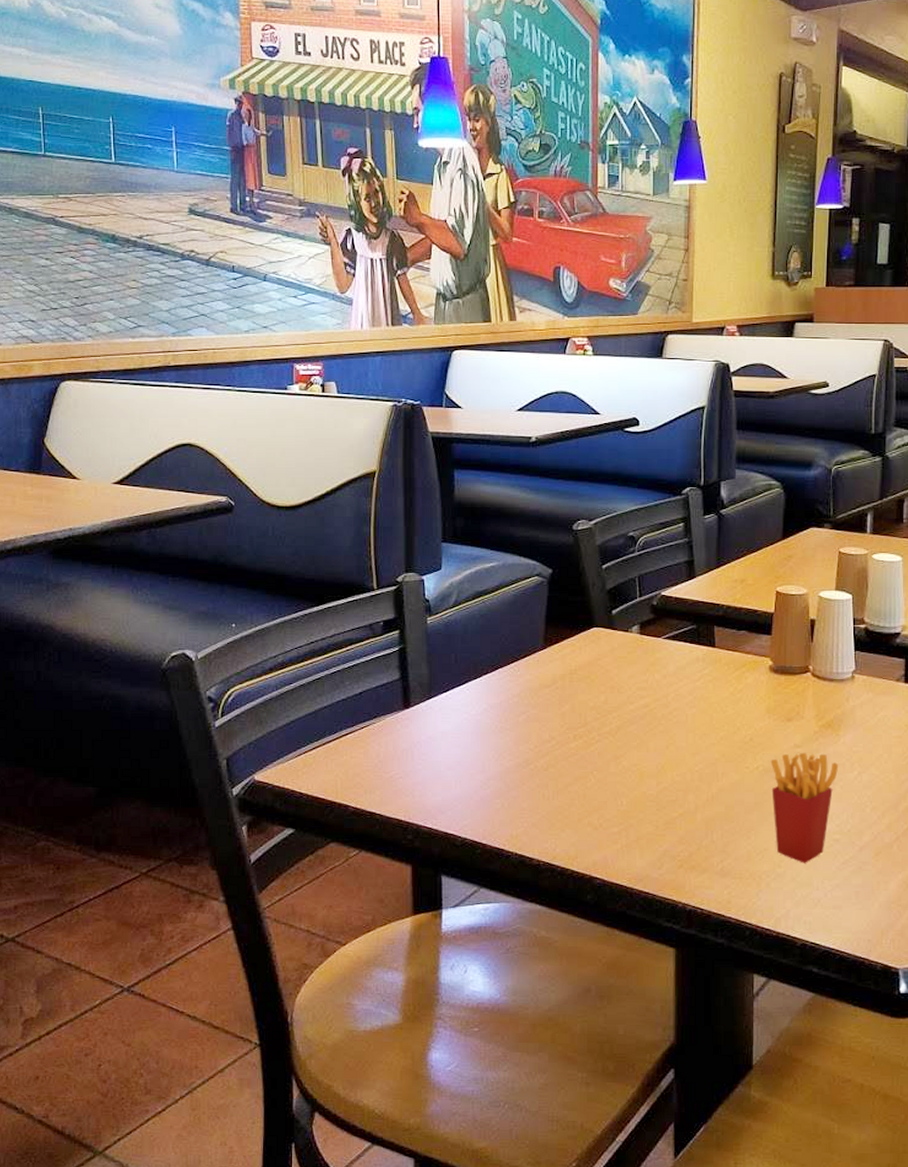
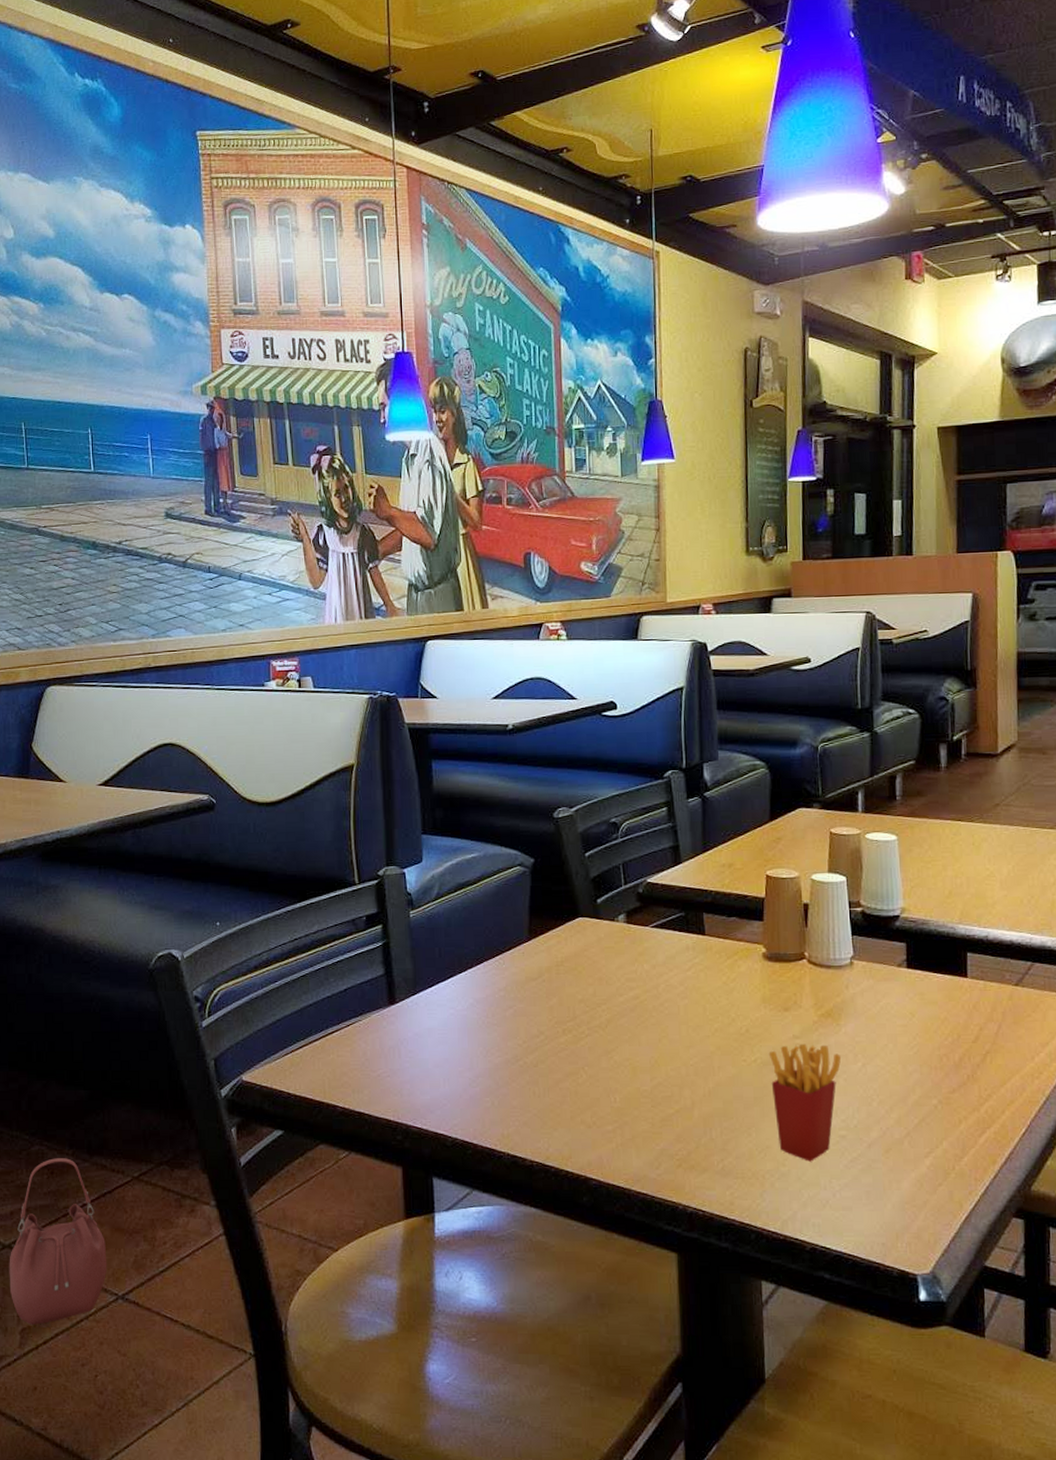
handbag: none [12,854,113,1016] -> present [9,1158,107,1325]

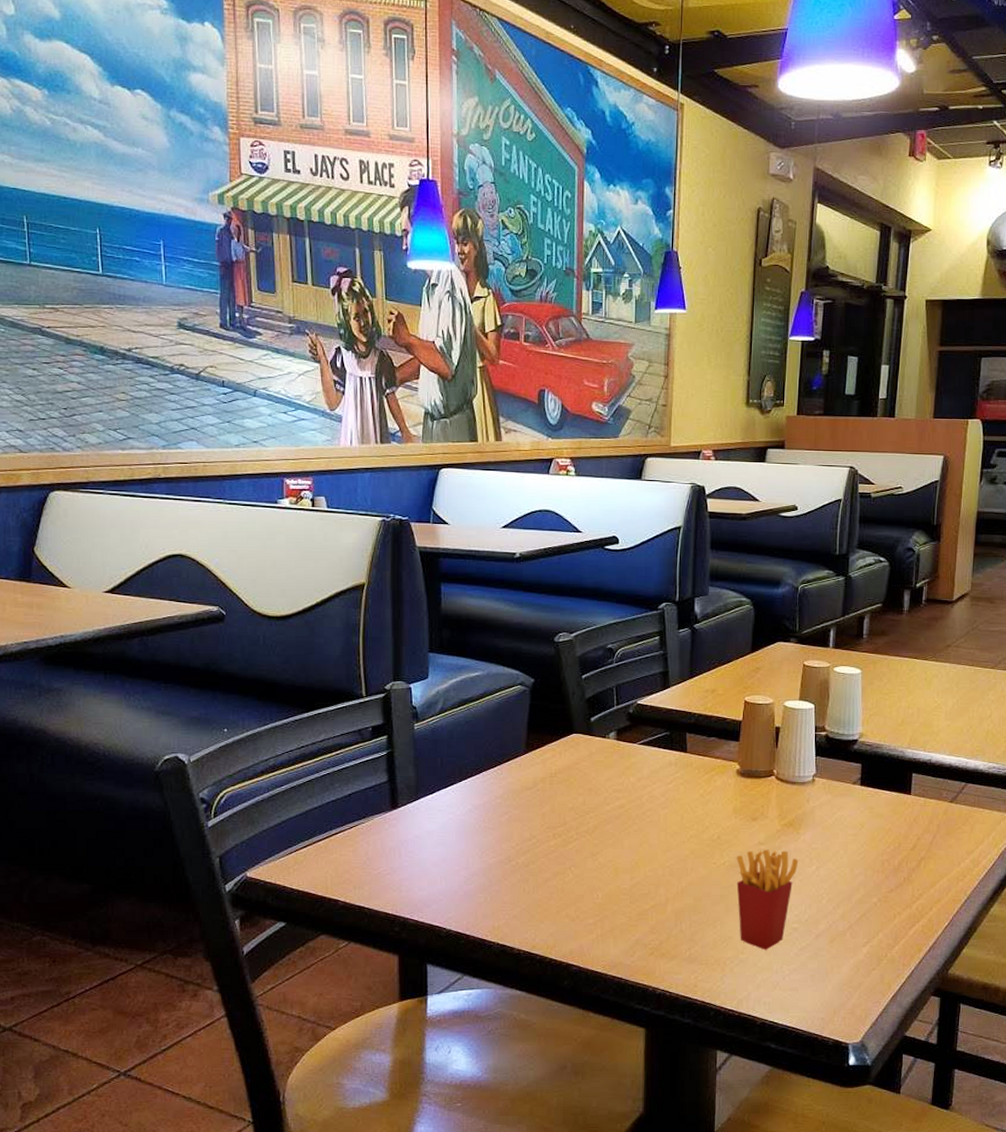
handbag: present [9,1158,107,1325] -> none [9,947,110,1100]

